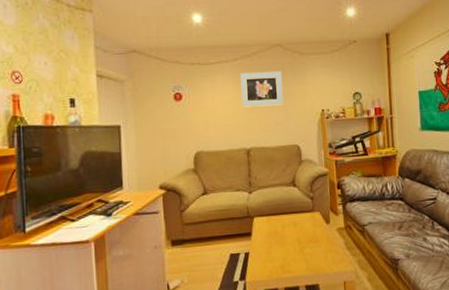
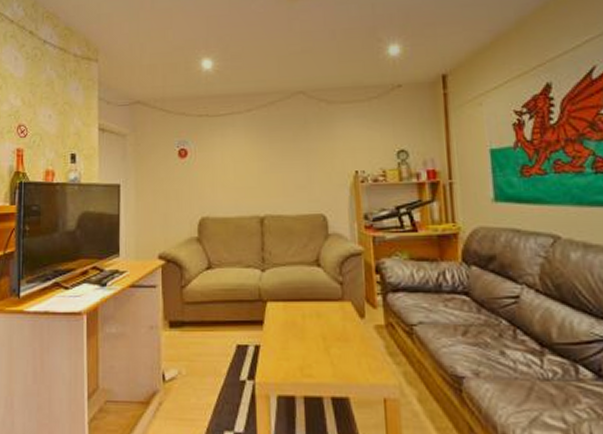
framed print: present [240,71,283,107] -> none [254,123,306,167]

